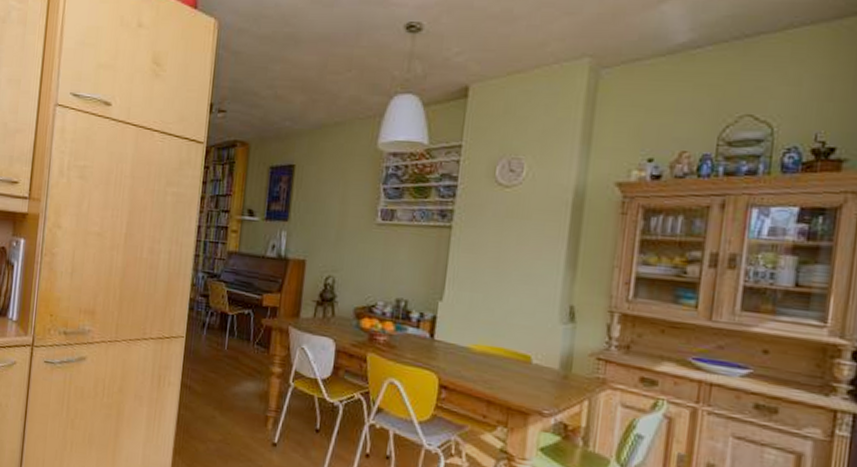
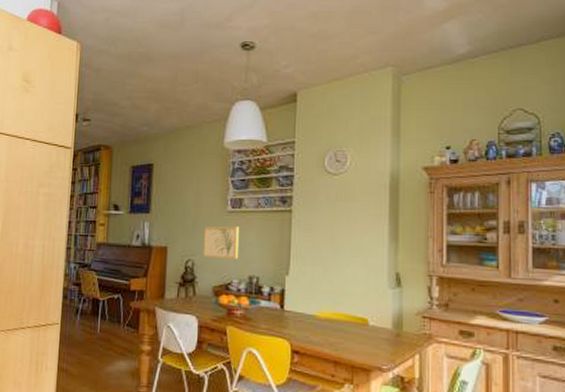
wall art: none [346,239,389,279] -> present [203,226,239,259]

